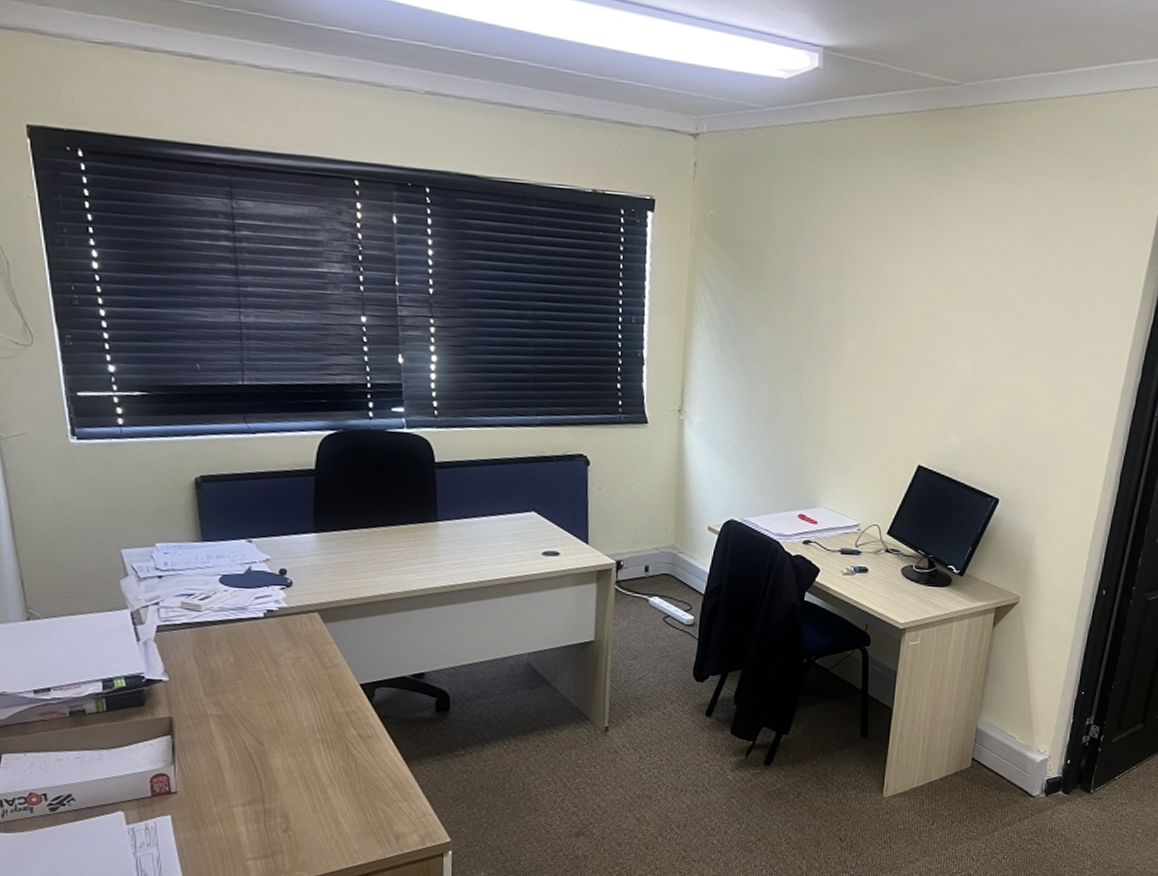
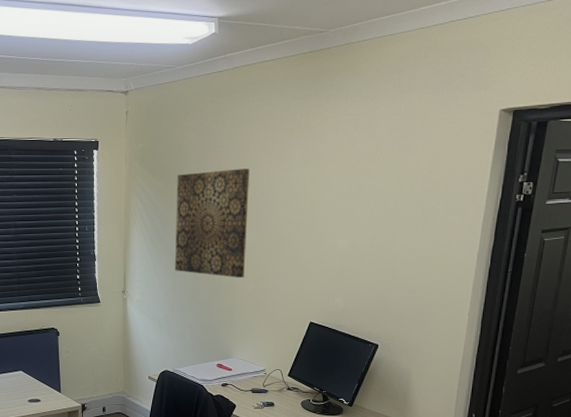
wall art: none [750,255,853,402] -> present [175,168,250,278]

